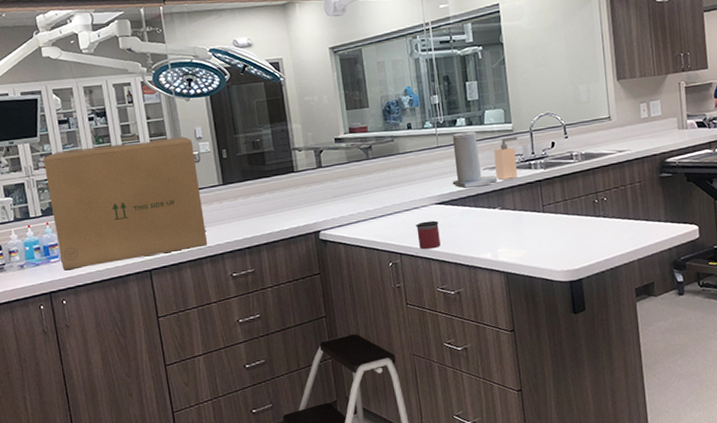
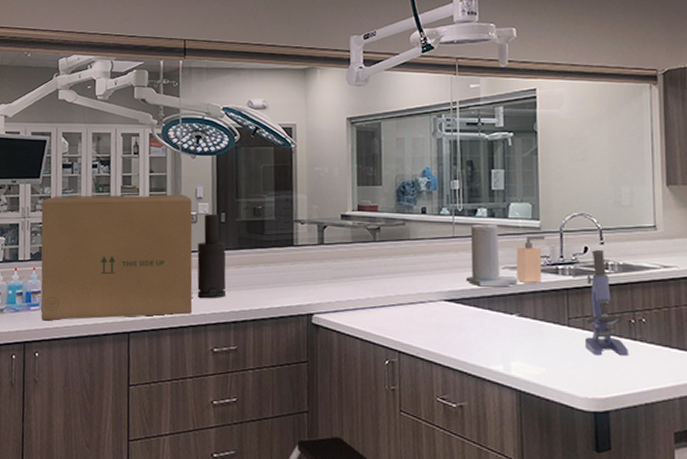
dispenser: none [204,151,238,231] -> present [197,213,226,299]
beverage cup: present [415,220,441,250] -> none [419,319,446,351]
microscope: none [555,143,595,234] -> present [584,250,628,357]

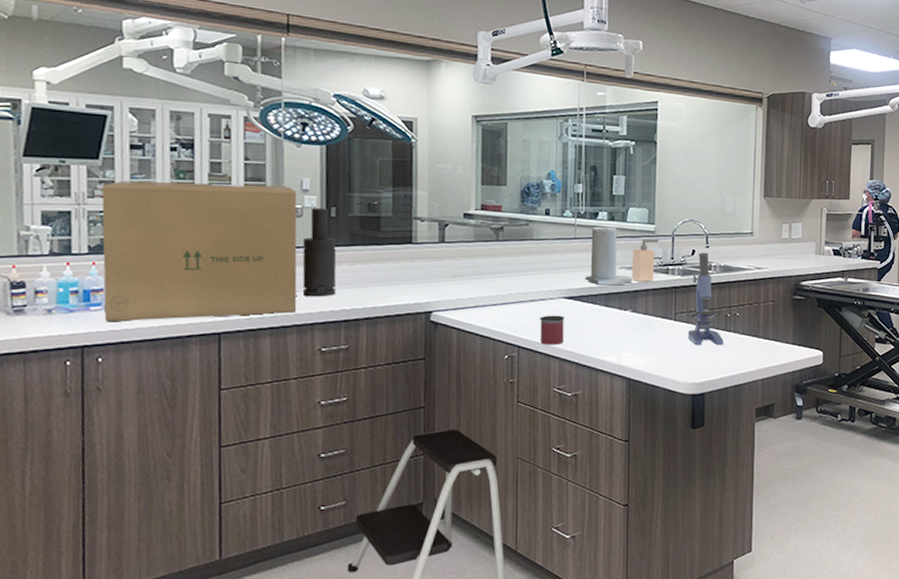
beverage cup: none [419,319,446,351] -> present [539,315,564,345]

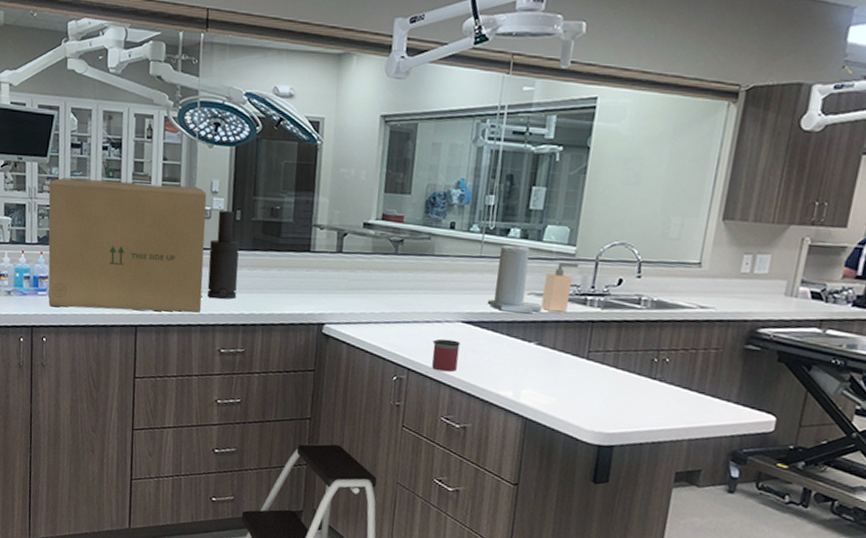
microscope: present [687,253,724,346] -> none [600,283,648,395]

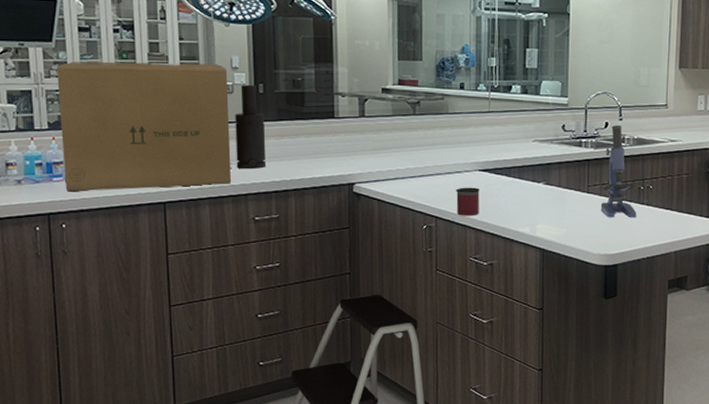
paper towel: present [487,245,543,314] -> none [499,100,546,158]
soap dispenser: present [541,262,580,312] -> none [545,112,572,154]
microscope: none [600,283,648,395] -> present [600,126,637,218]

